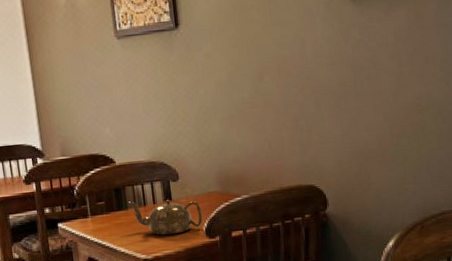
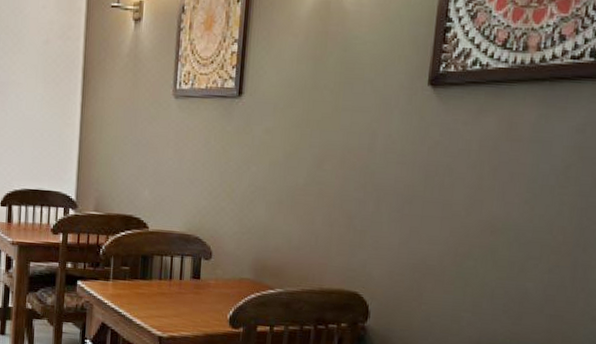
teapot: present [128,200,203,235] -> none [154,272,230,316]

